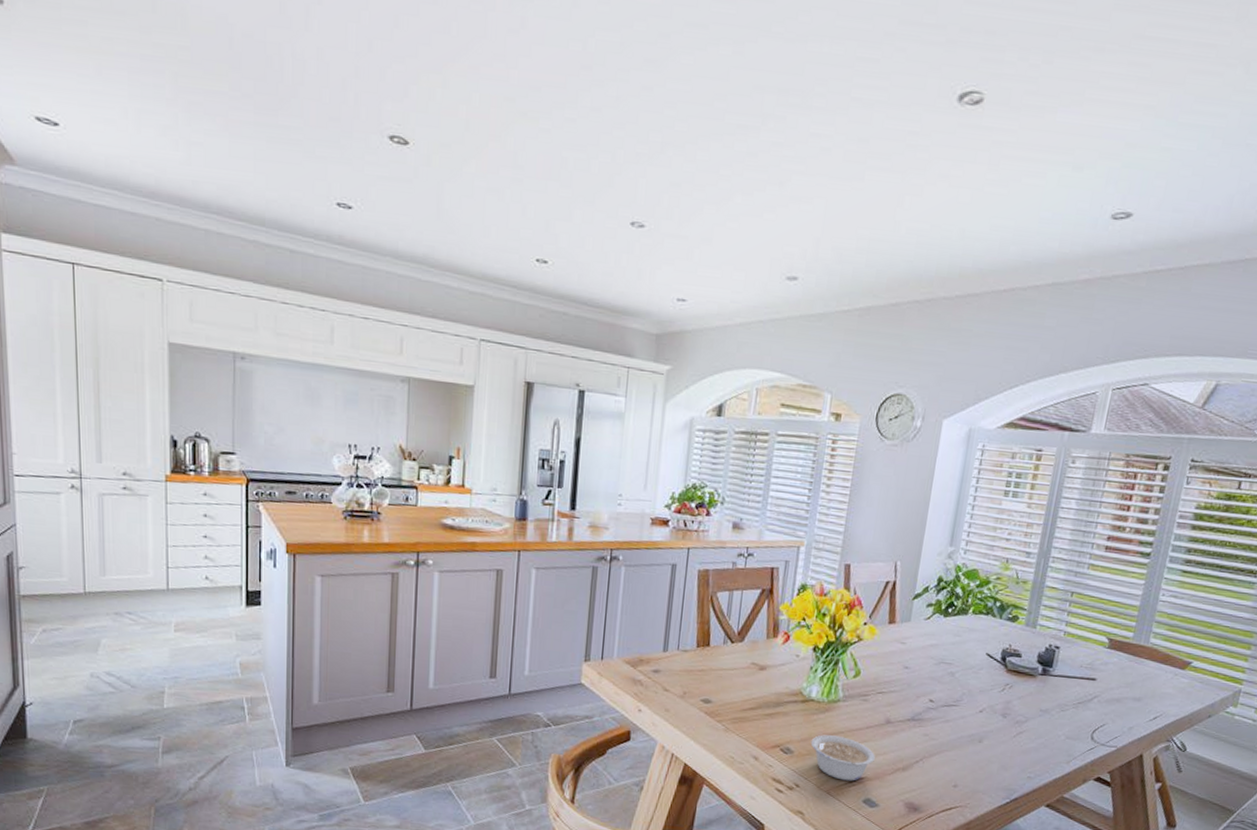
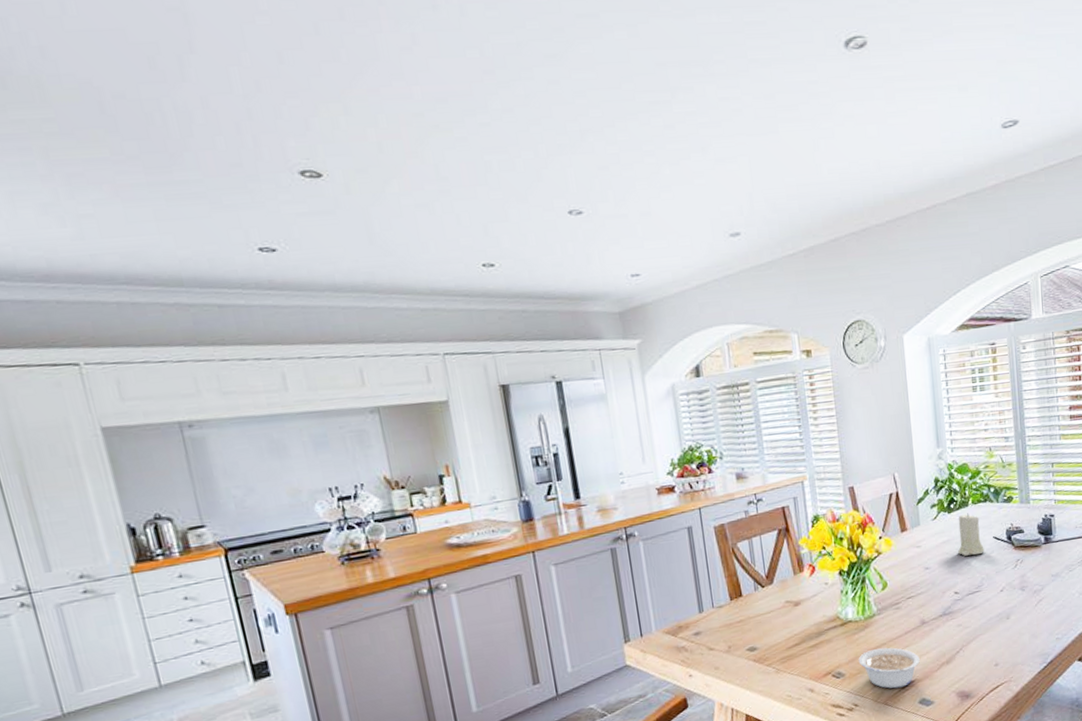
candle: none [944,622,977,668] -> present [958,513,984,556]

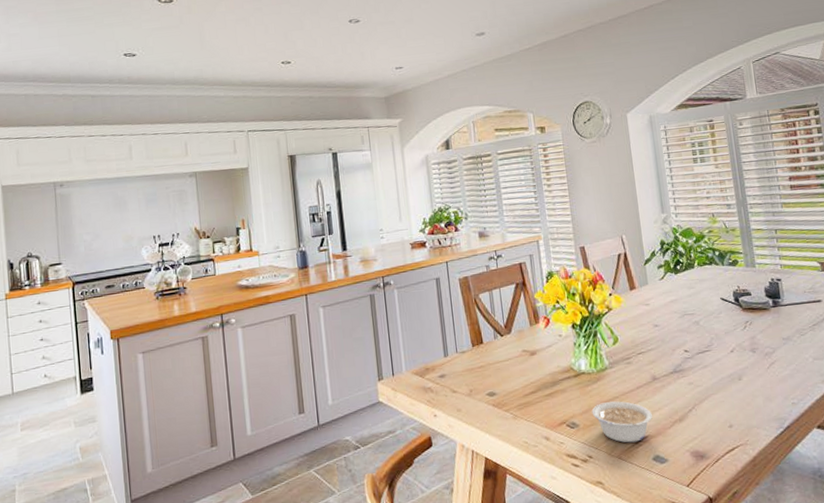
candle: present [958,513,984,556] -> none [684,274,712,316]

